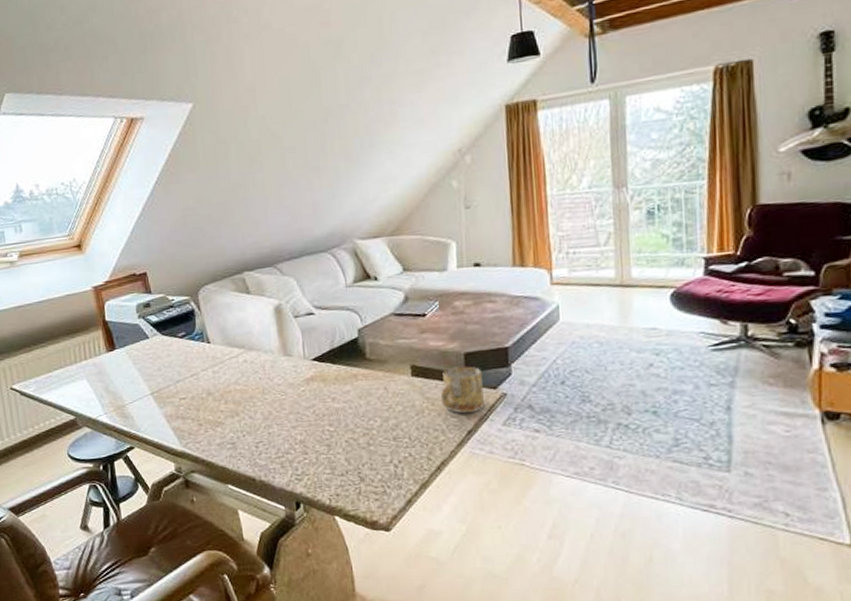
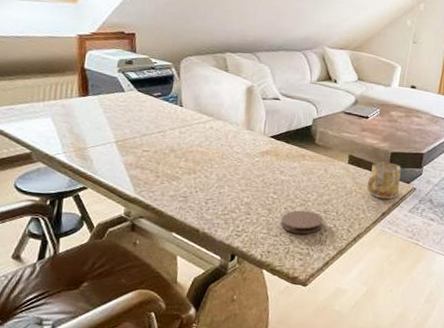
coaster: none [345,440,395,470] -> present [281,210,323,234]

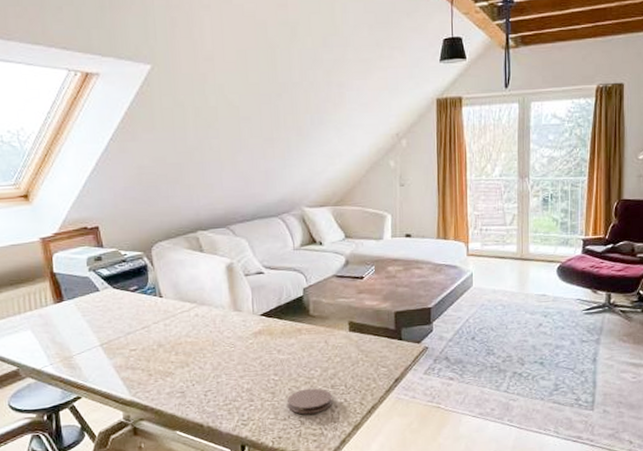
mug: present [367,161,402,200] -> none [374,323,410,365]

